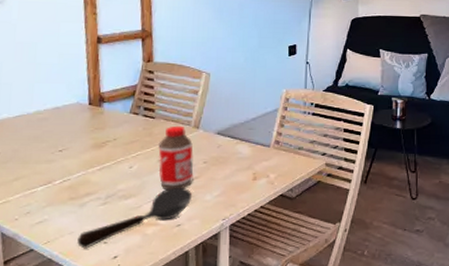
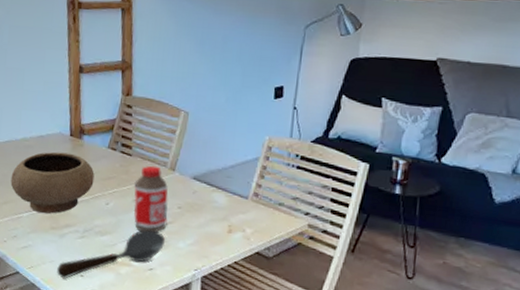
bowl: none [22,122,116,184] -> present [10,151,95,214]

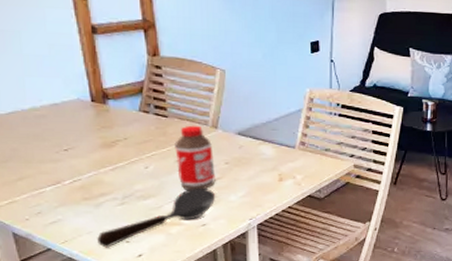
bowl: present [10,151,95,214] -> none [23,119,128,184]

